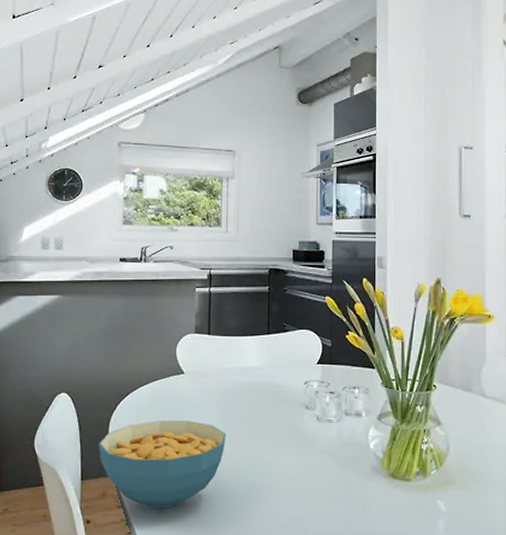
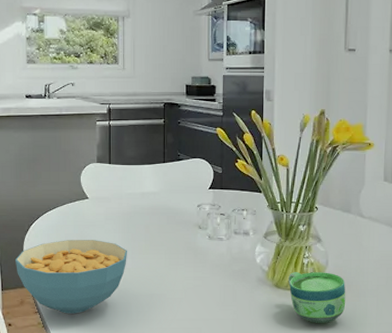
cup: none [406,460,470,520] -> present [288,272,346,323]

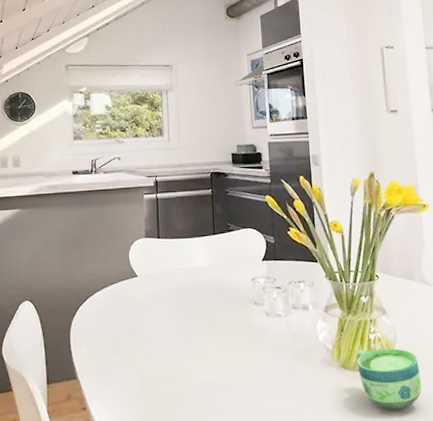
cereal bowl: present [15,240,128,314] -> none [62,322,181,409]

